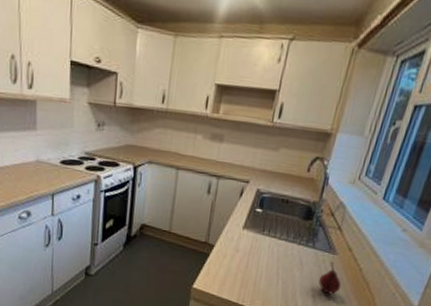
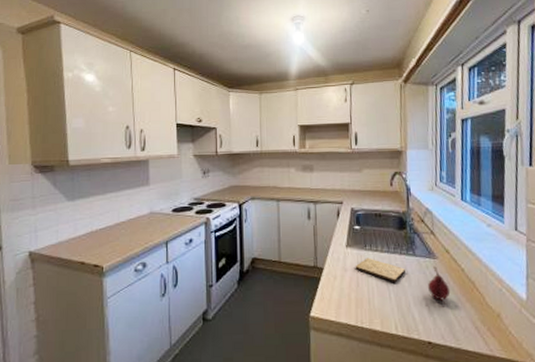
cutting board: none [247,242,300,271] -> present [355,257,405,283]

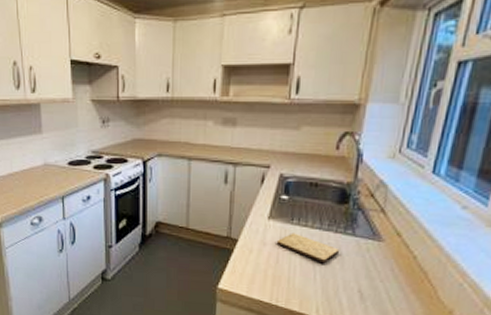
fruit: present [428,266,451,301] -> none [365,249,394,289]

